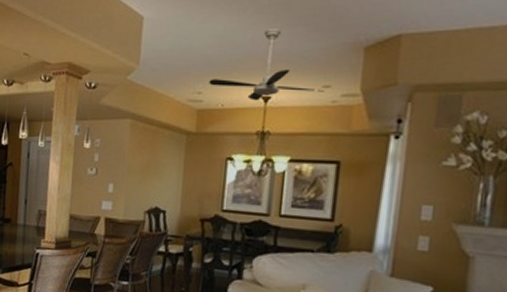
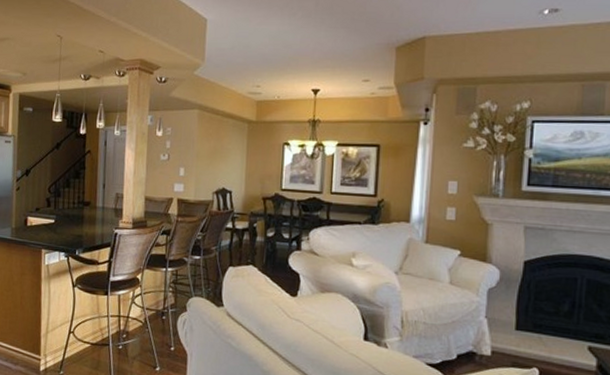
ceiling fan: present [209,29,324,101] -> none [266,31,364,93]

